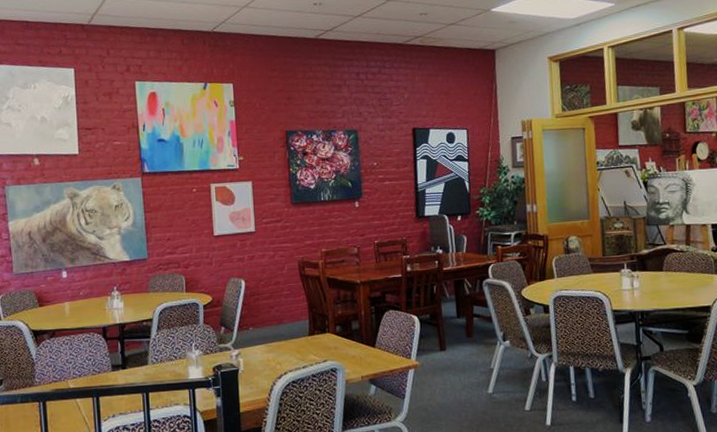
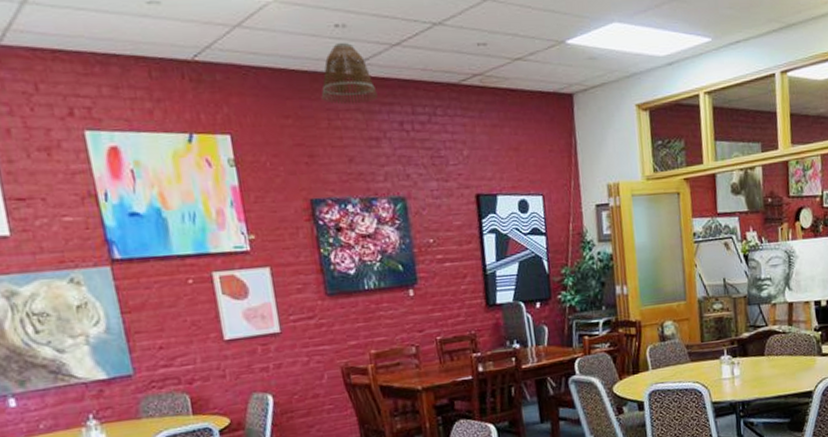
lamp shade: none [300,15,342,61] -> present [321,42,378,104]

